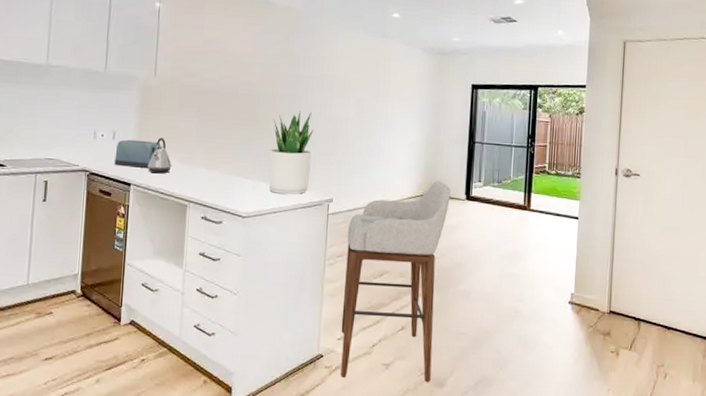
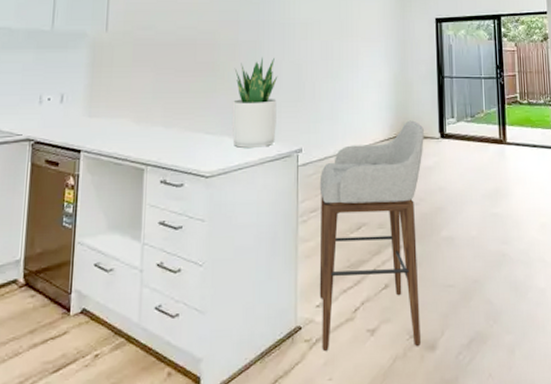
toaster: present [114,139,161,168] -> none [62,101,114,132]
kettle: present [148,138,172,174] -> none [100,97,126,137]

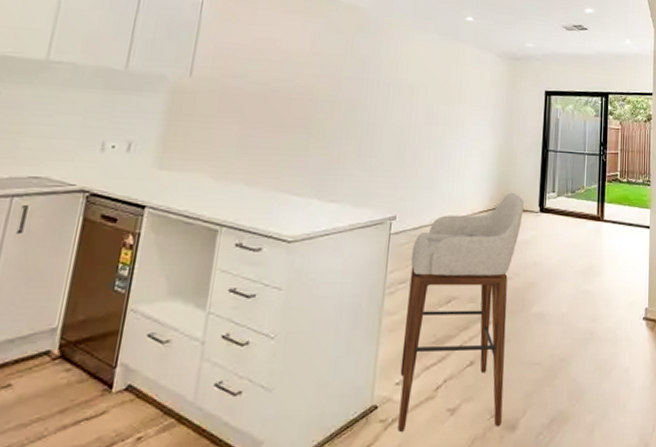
planter: present [231,57,278,149] -> none [322,117,378,214]

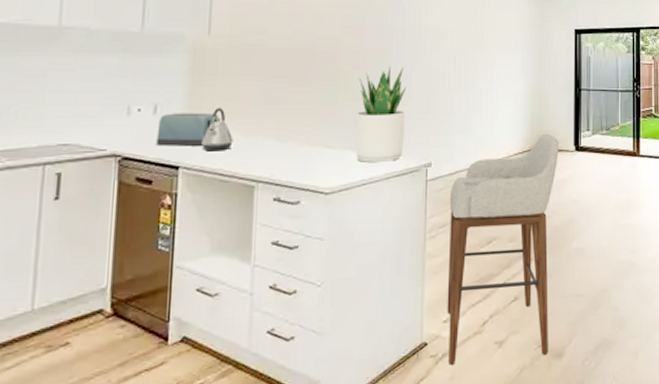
toaster: none [125,151,190,186] -> present [156,113,218,146]
kettle: none [170,149,203,193] -> present [202,108,233,152]
planter: none [322,117,378,214] -> present [355,66,407,163]

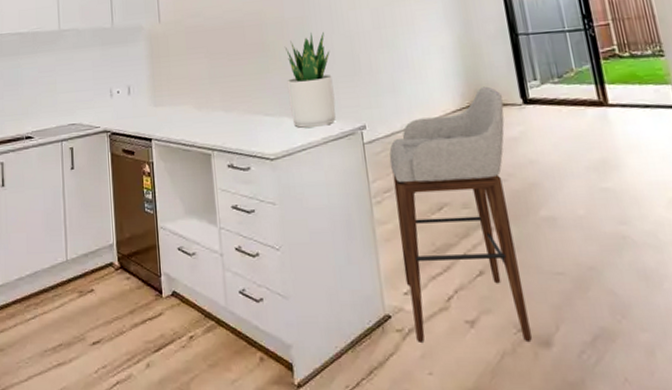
toaster: present [156,113,218,146] -> none [132,90,175,122]
kettle: present [202,108,233,152] -> none [166,85,189,125]

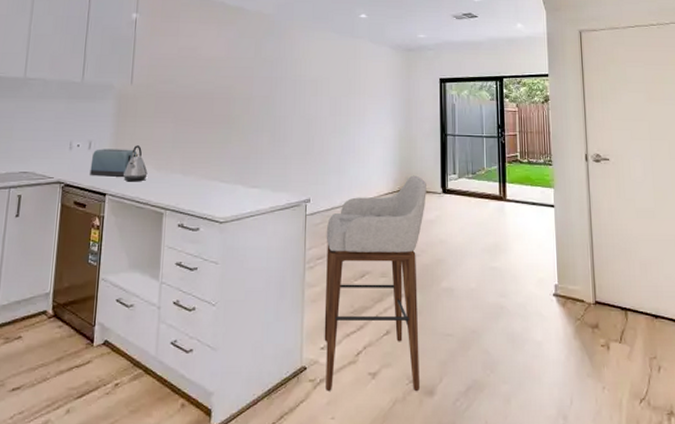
toaster: none [132,90,175,122] -> present [90,149,137,177]
kettle: none [166,85,189,125] -> present [123,145,148,182]
planter: present [284,31,336,129] -> none [245,112,289,197]

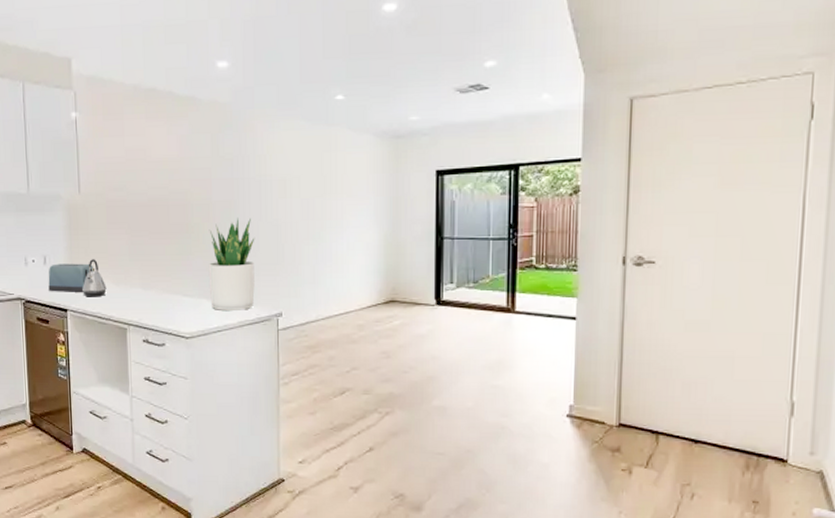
planter: none [245,112,289,197] -> present [208,218,255,312]
bar stool: present [324,175,426,391] -> none [301,285,417,506]

